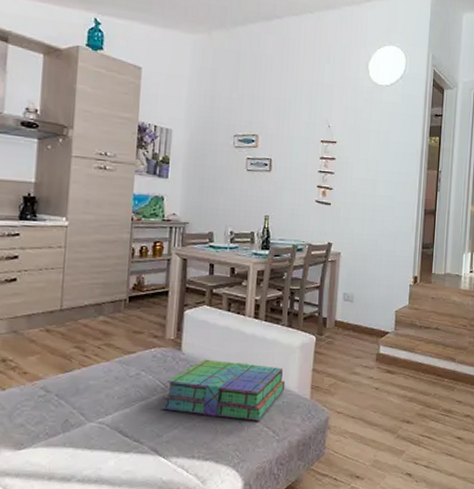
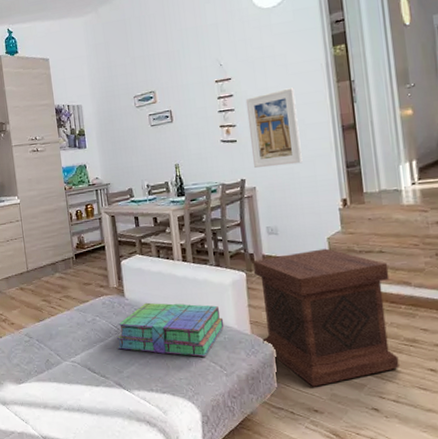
side table: none [320,320,441,454] -> present [253,248,400,387]
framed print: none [343,164,391,237] -> present [245,87,303,168]

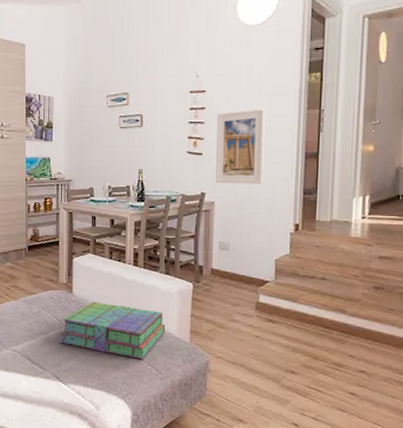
side table: present [253,248,400,387] -> none [200,269,328,398]

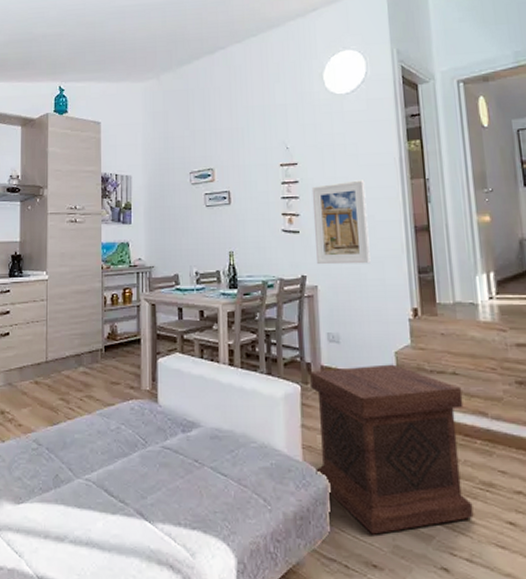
stack of books: present [59,301,166,359] -> none [143,412,272,485]
side table: none [200,269,328,398] -> present [310,364,474,535]

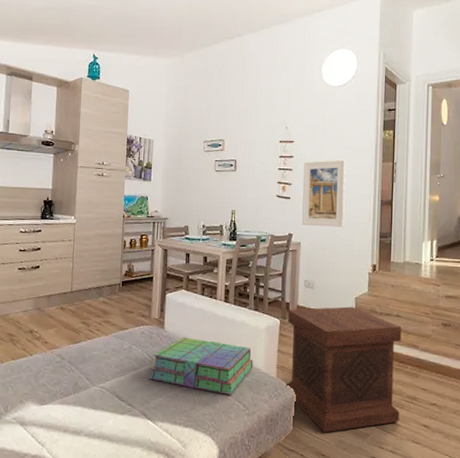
stack of books: none [143,412,272,485] -> present [149,337,254,395]

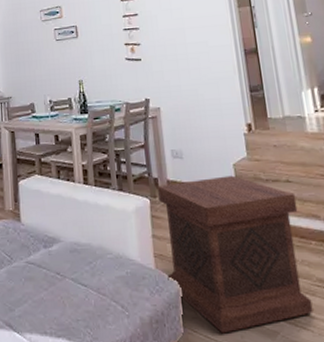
stack of books: present [149,337,254,395] -> none [9,229,127,294]
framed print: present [302,159,346,228] -> none [150,10,207,88]

